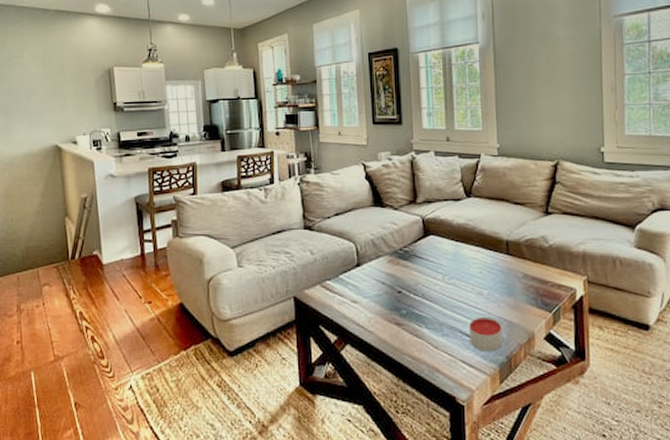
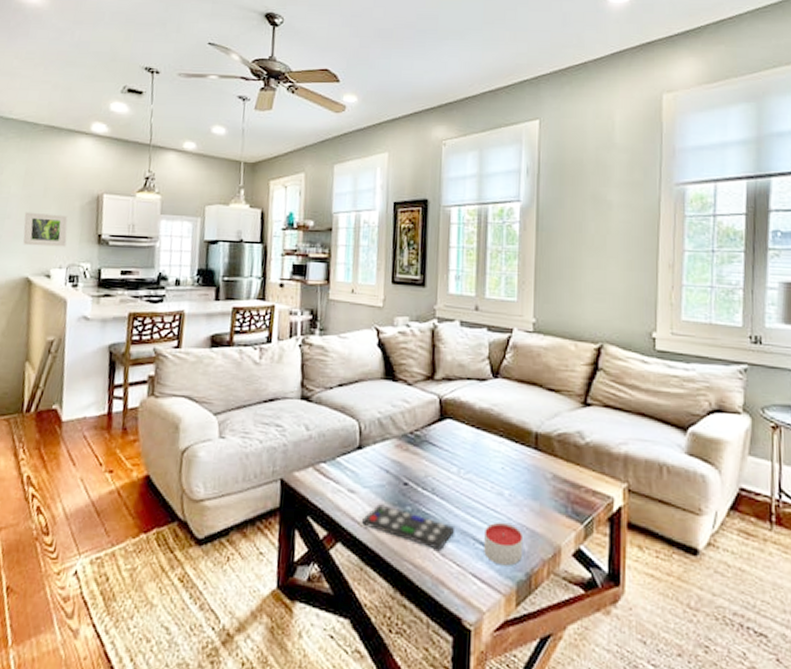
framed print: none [47,88,87,118] -> present [23,212,68,247]
remote control: none [366,310,443,344] -> present [362,504,454,550]

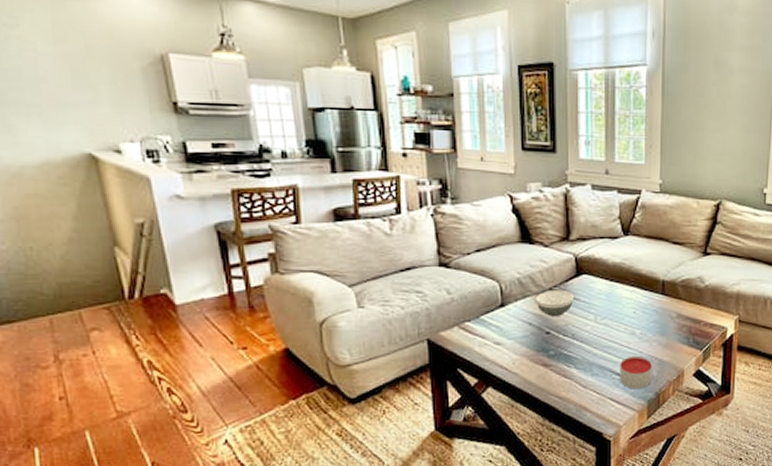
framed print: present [23,212,68,247] -> none [65,74,133,118]
remote control: present [362,504,454,550] -> none [510,352,593,383]
bowl: none [395,434,436,465] -> present [535,290,574,316]

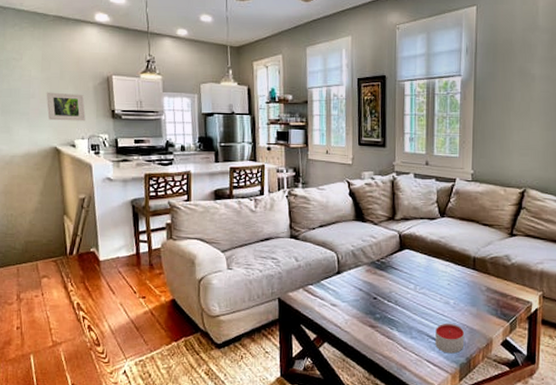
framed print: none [65,74,133,118] -> present [46,92,86,121]
bowl: present [535,290,574,316] -> none [365,262,397,284]

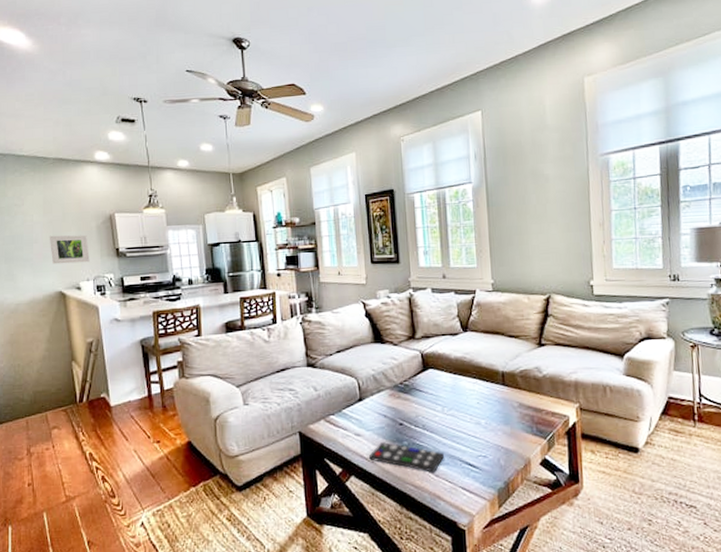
remote control: none [343,314,413,345] -> present [369,442,444,472]
candle: present [435,323,465,354] -> none [468,445,500,478]

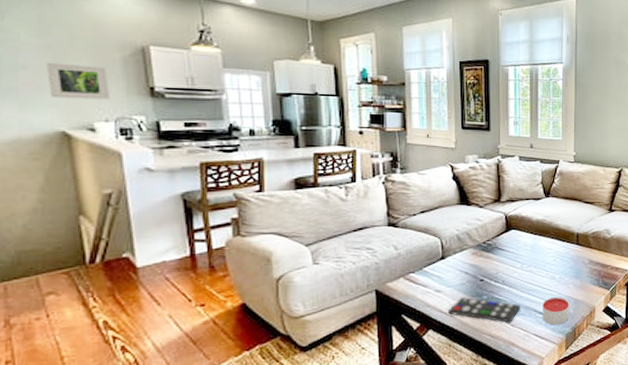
candle: none [468,445,500,478] -> present [542,296,570,326]

